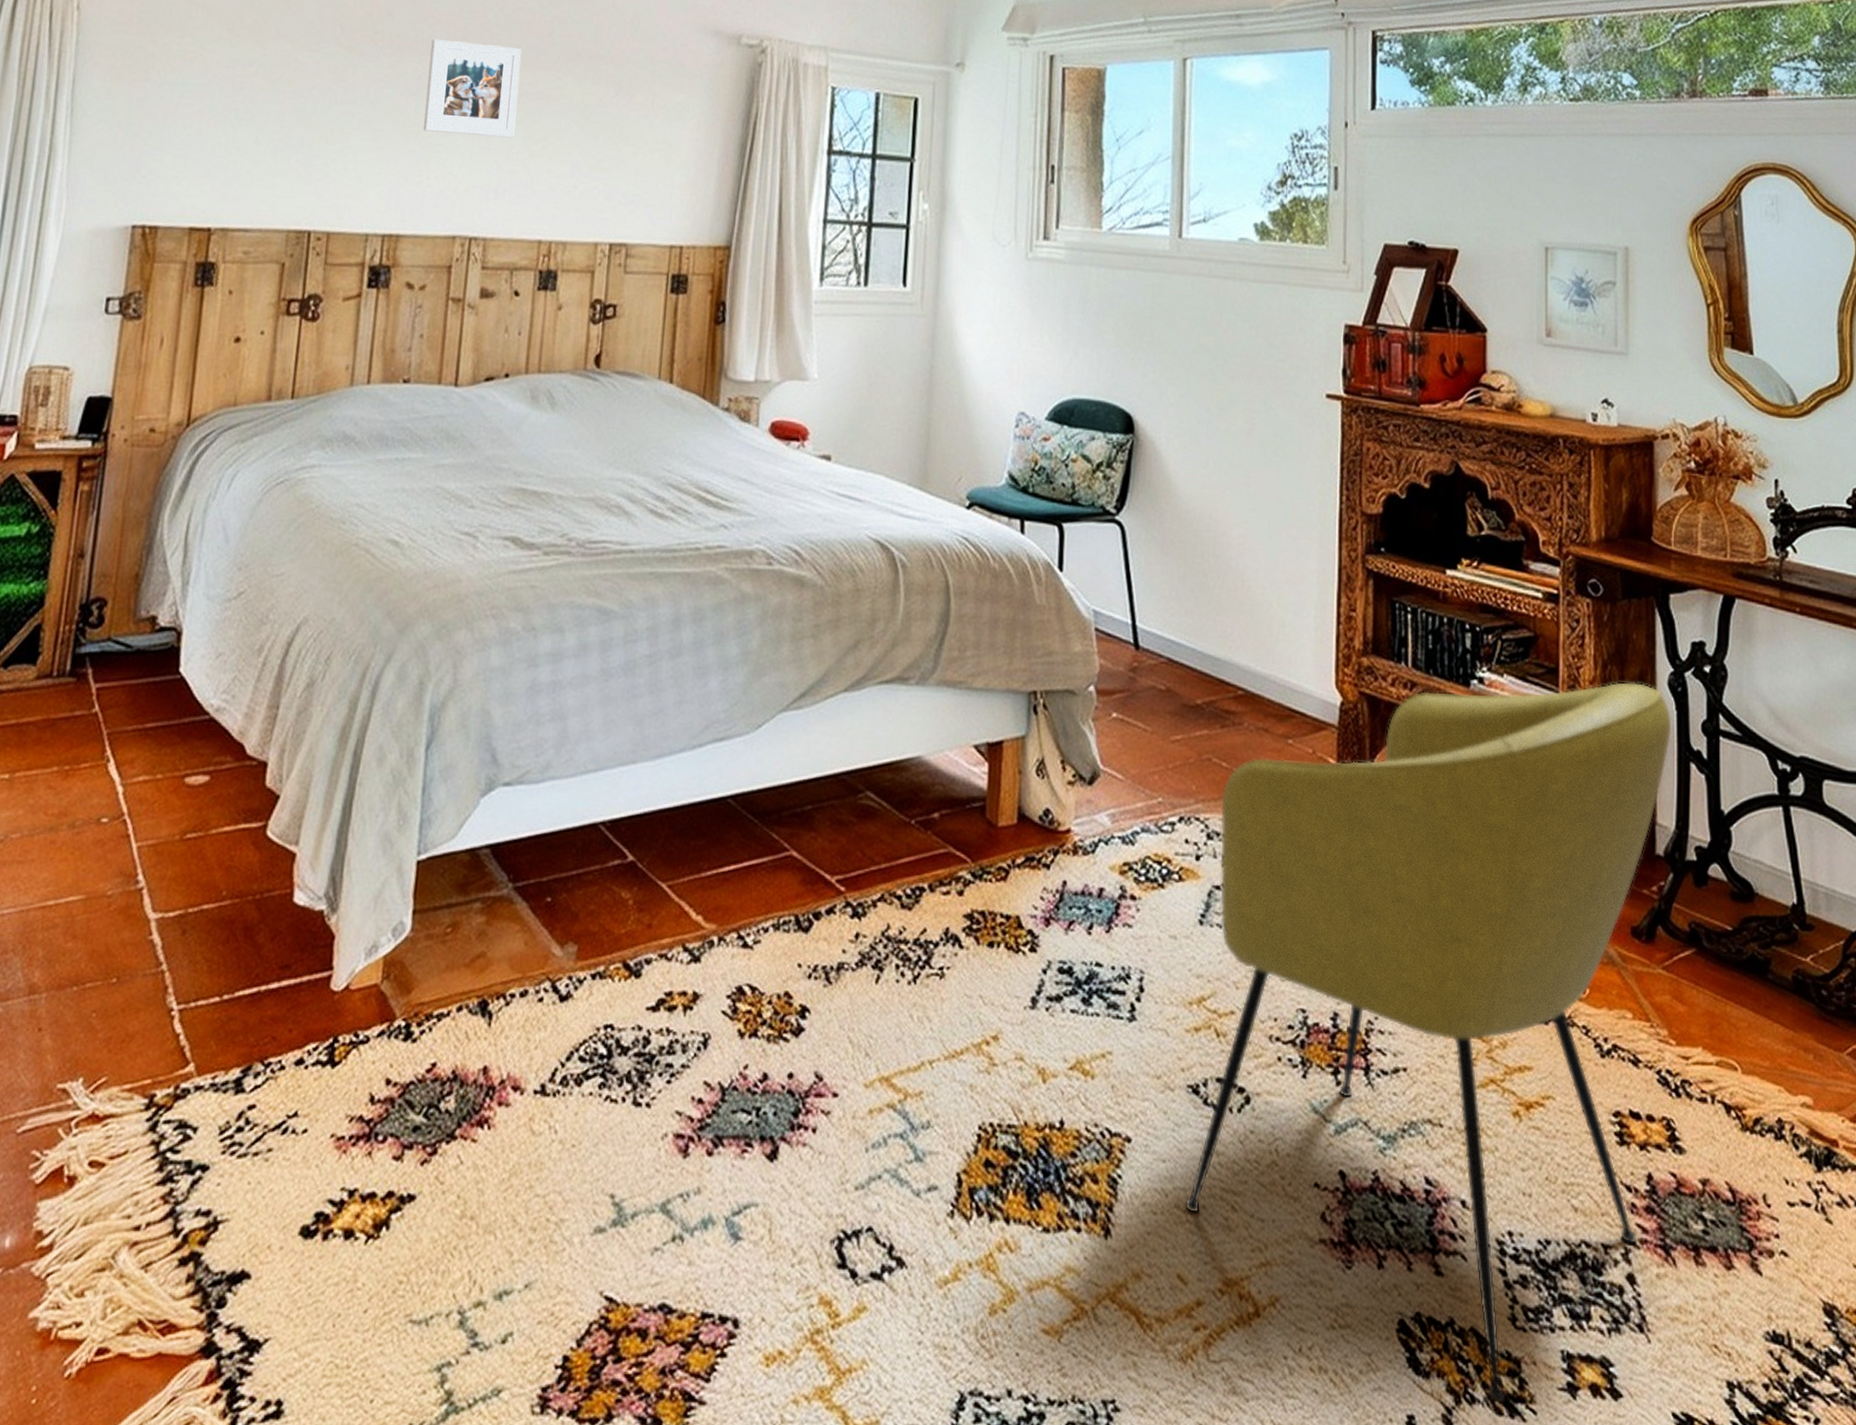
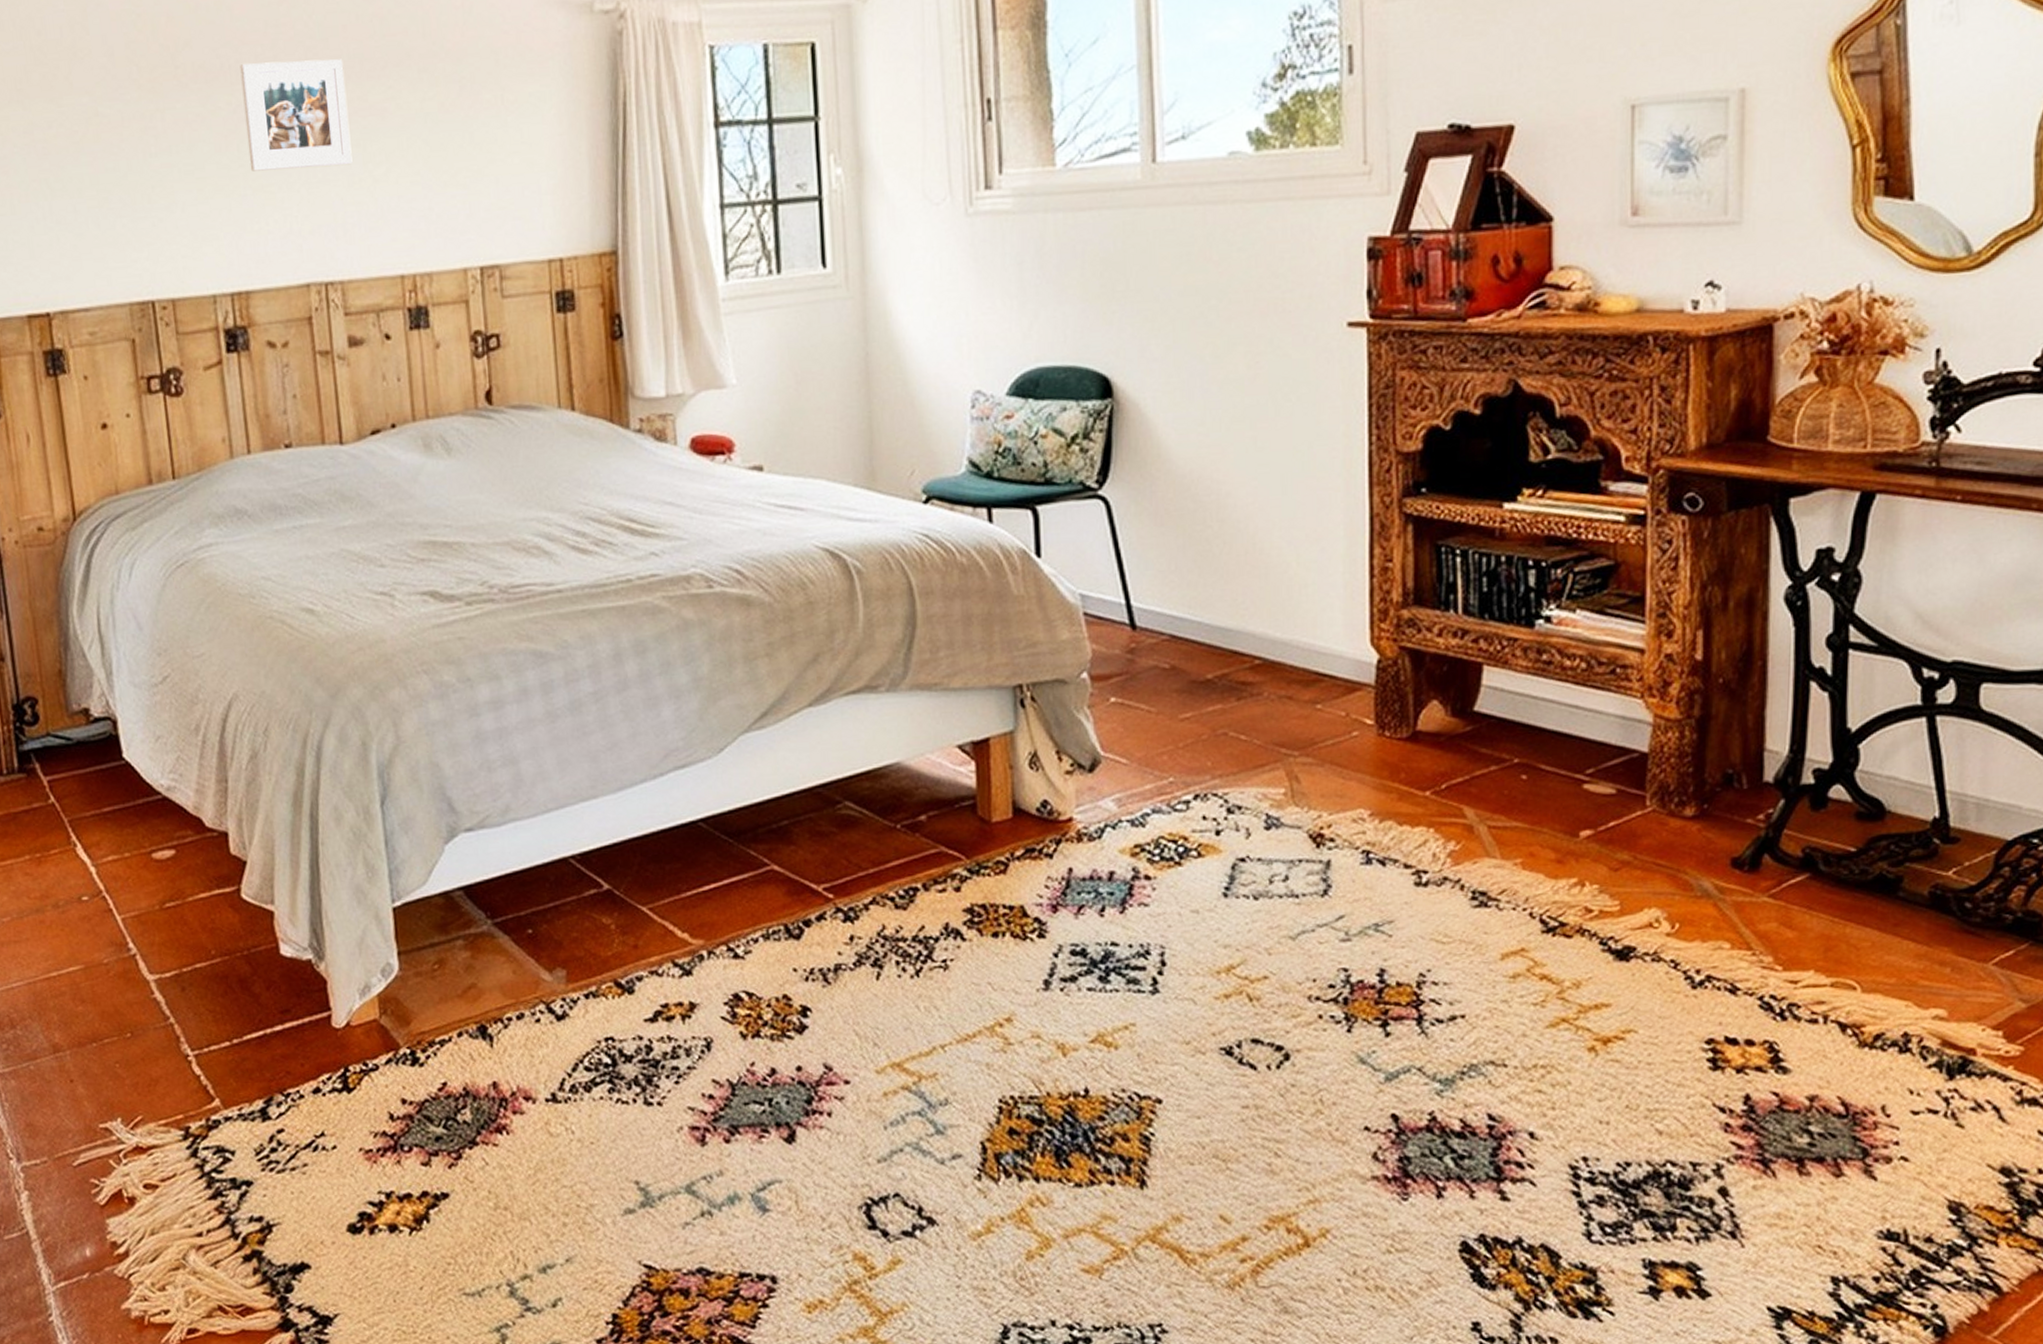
armchair: present [1185,681,1672,1405] -> none [1224,600,1788,1309]

